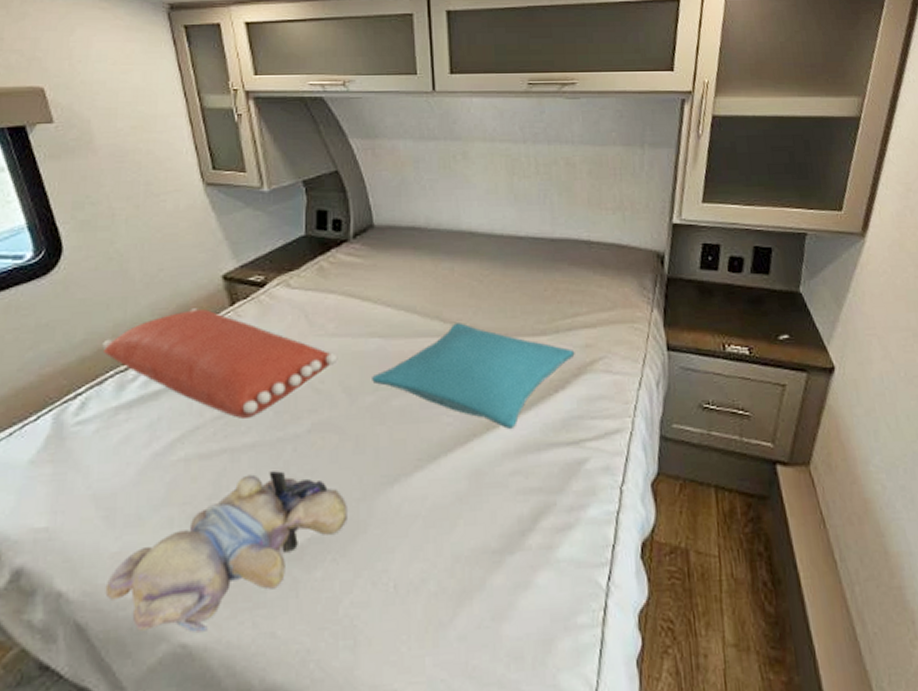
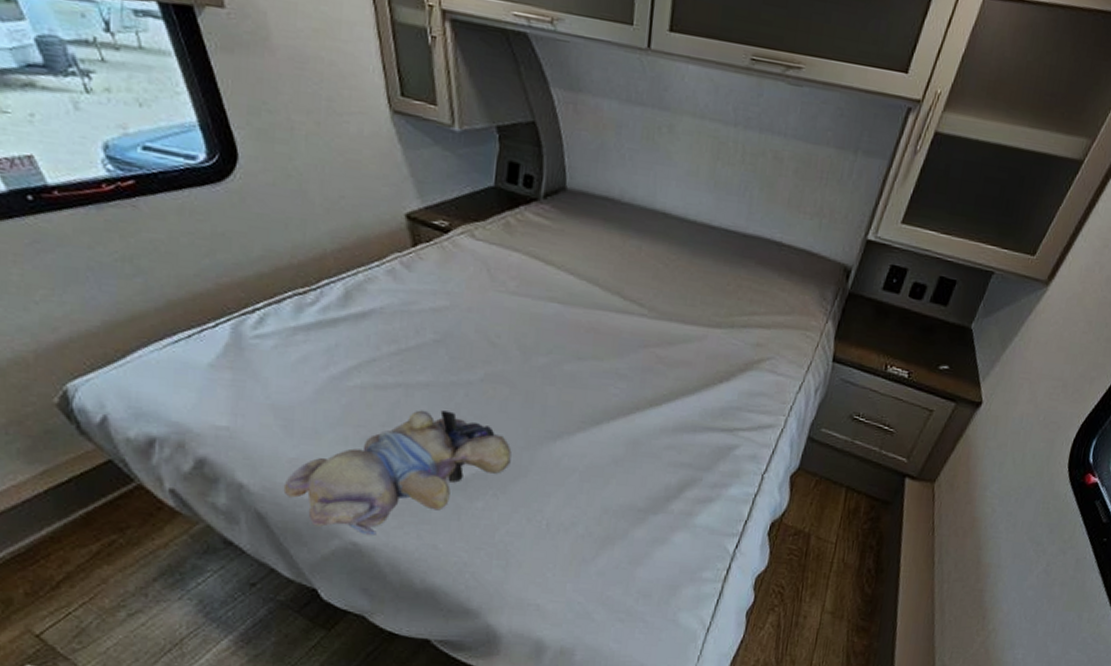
pillow: present [102,308,338,419] -> none [281,243,516,359]
pillow: present [372,323,575,430] -> none [547,302,745,410]

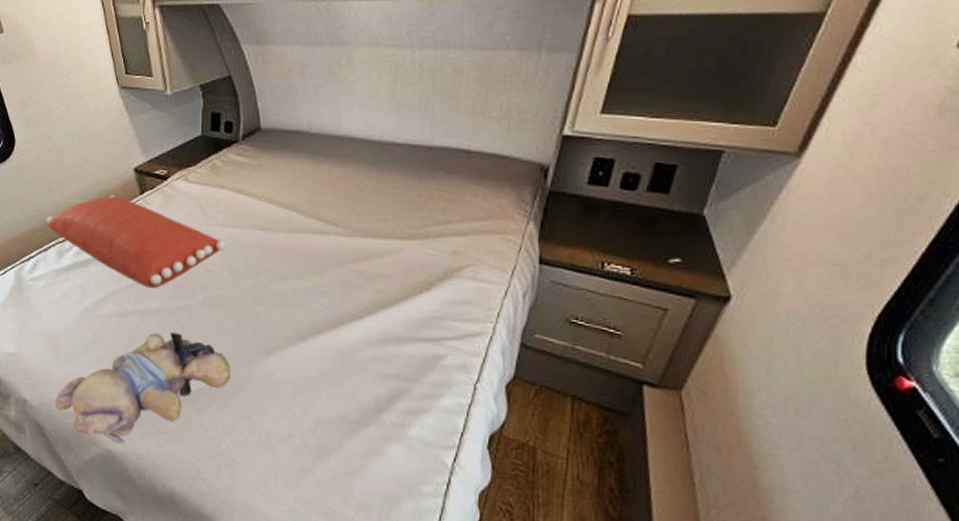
pillow: none [281,243,516,359] -> present [46,195,227,288]

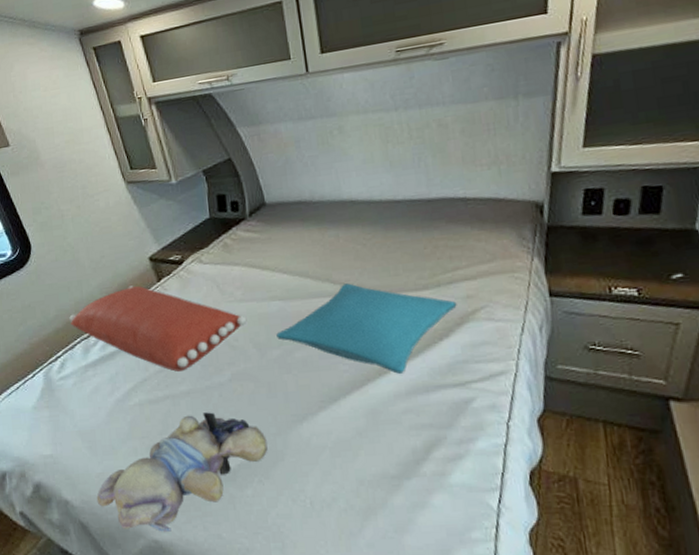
pillow: none [254,222,443,322] -> present [276,283,457,375]

